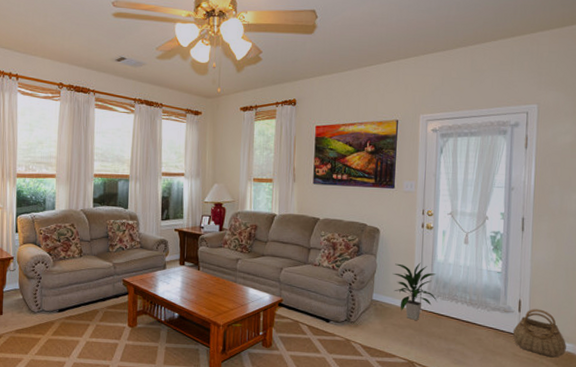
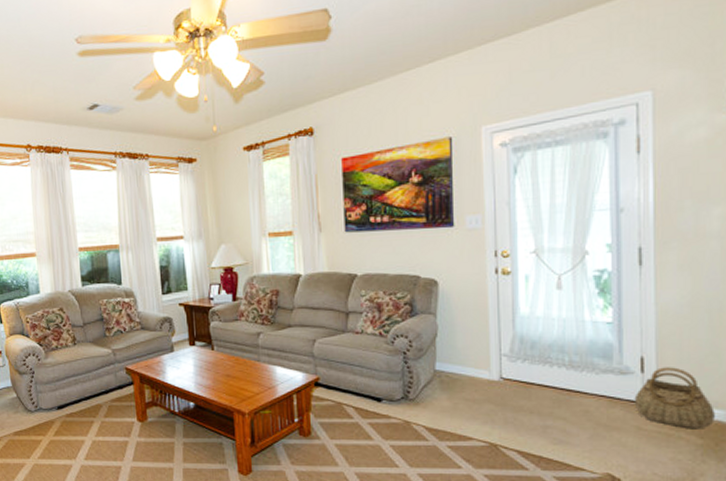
indoor plant: present [392,262,438,320] -> none [459,318,524,392]

